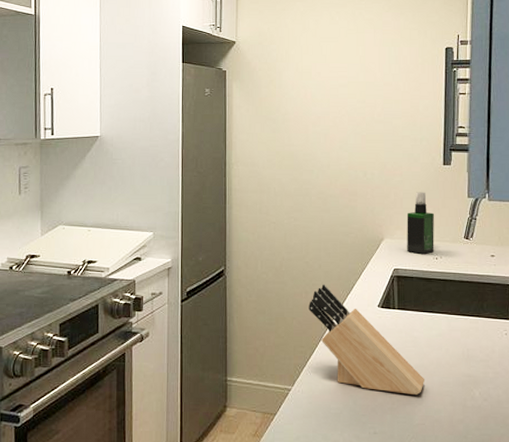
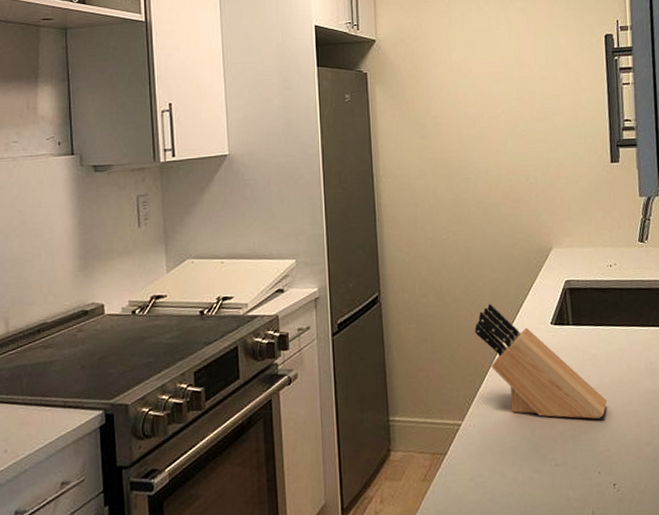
spray bottle: present [406,192,435,254] -> none [575,193,608,262]

